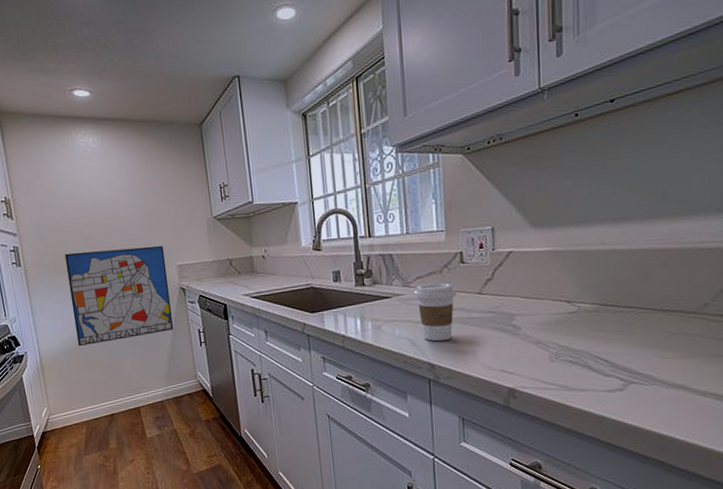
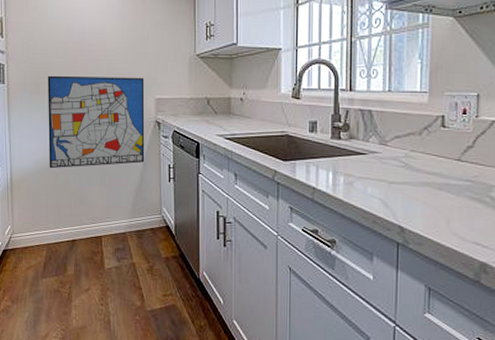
coffee cup: present [414,282,456,342] -> none [391,144,434,205]

